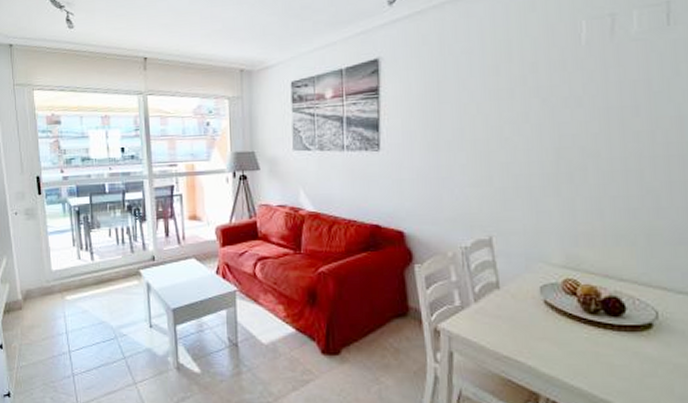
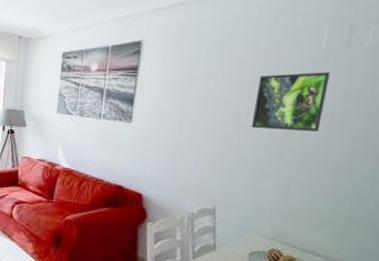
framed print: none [517,68,598,141] -> present [251,72,330,132]

